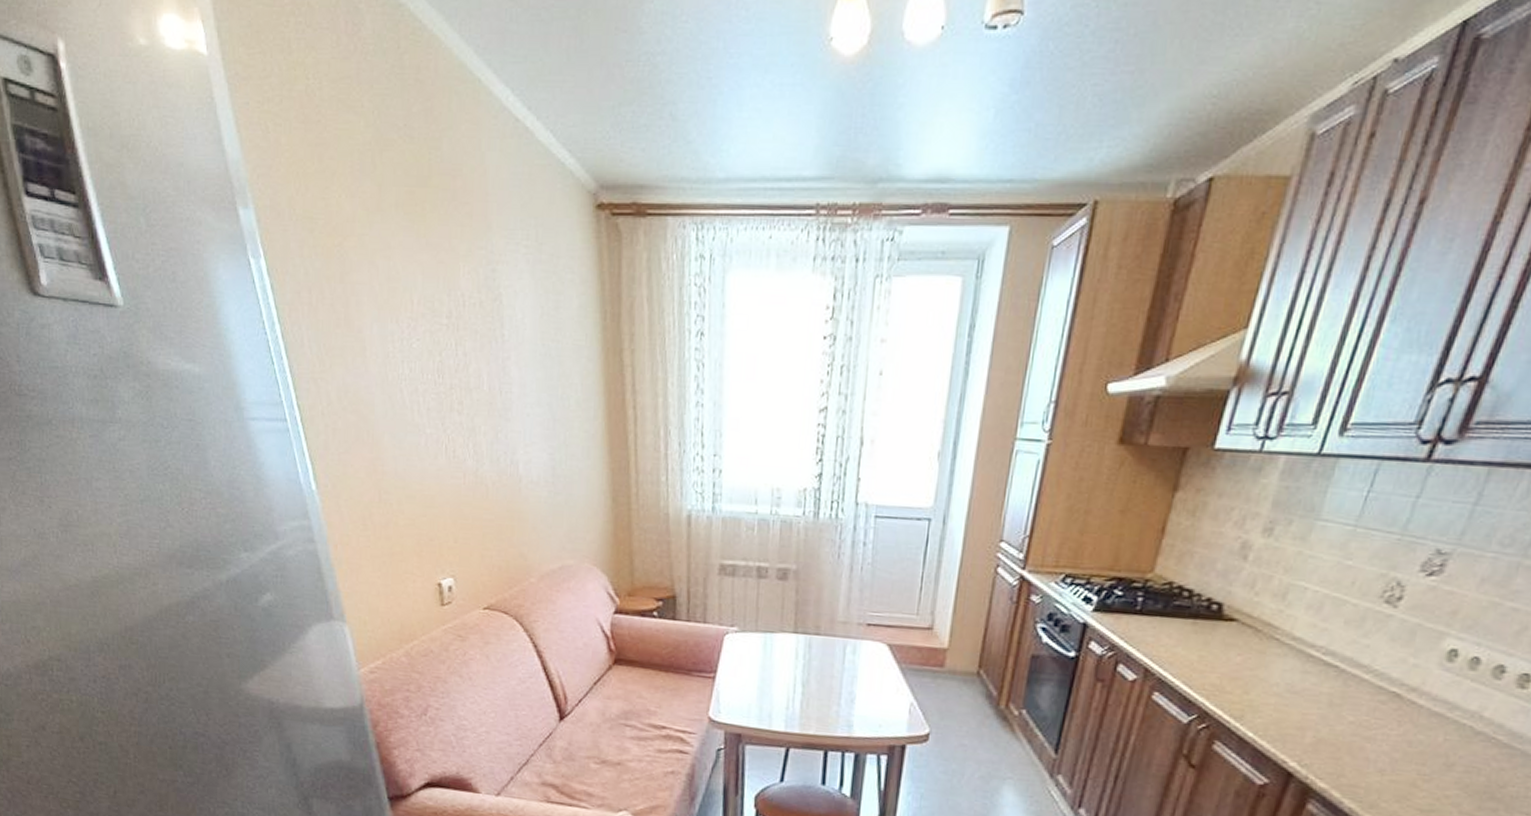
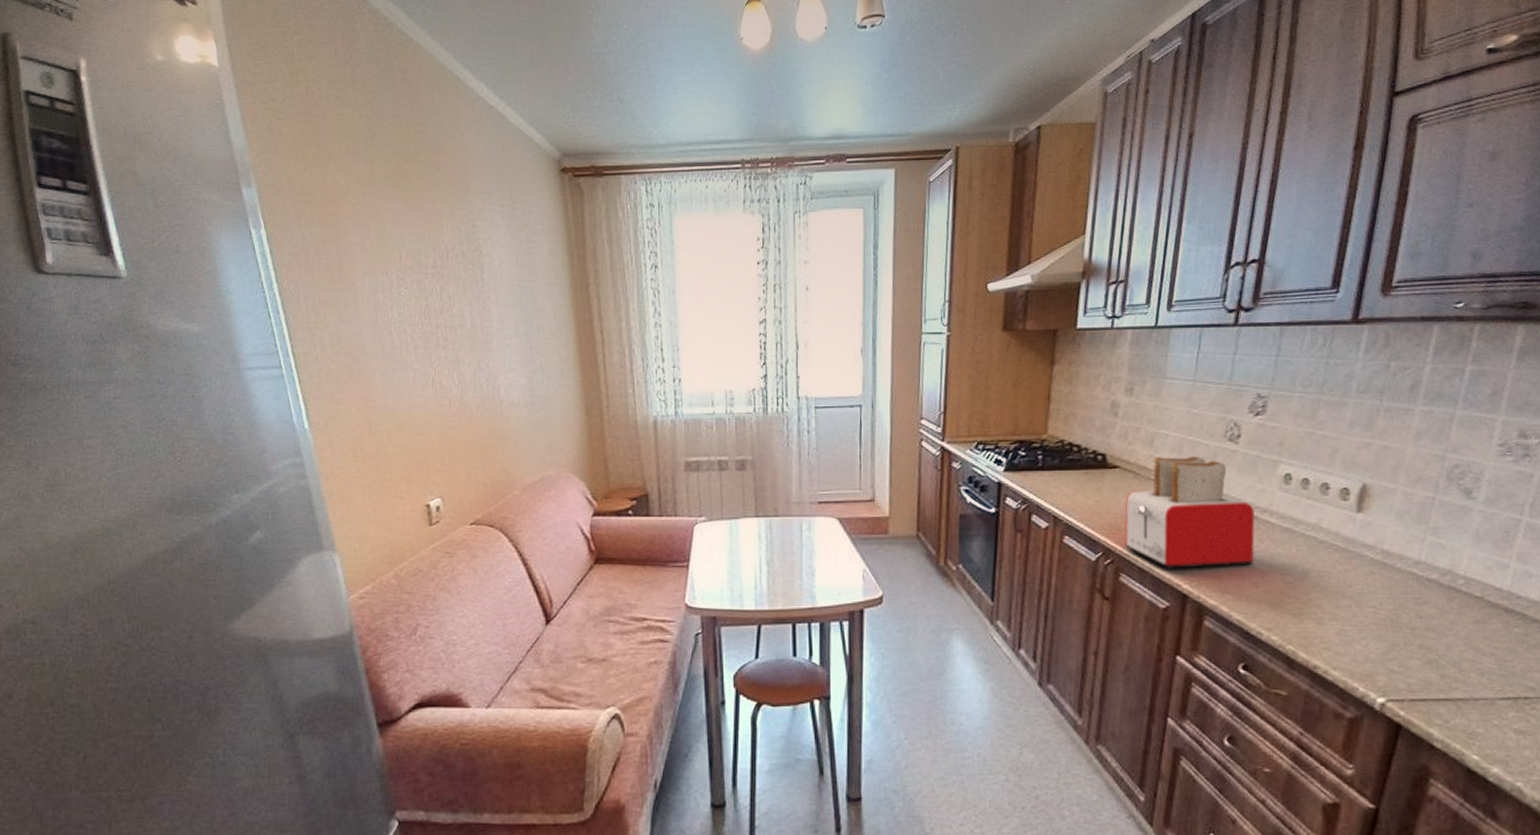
toaster: none [1227,613,1400,750] -> present [1125,457,1255,570]

